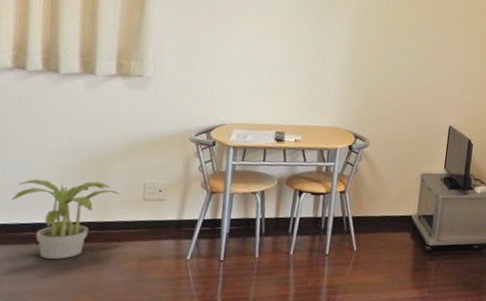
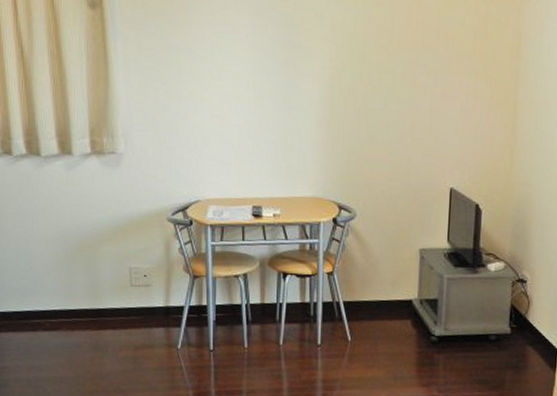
potted plant: present [11,179,119,259] -> none [17,266,107,347]

